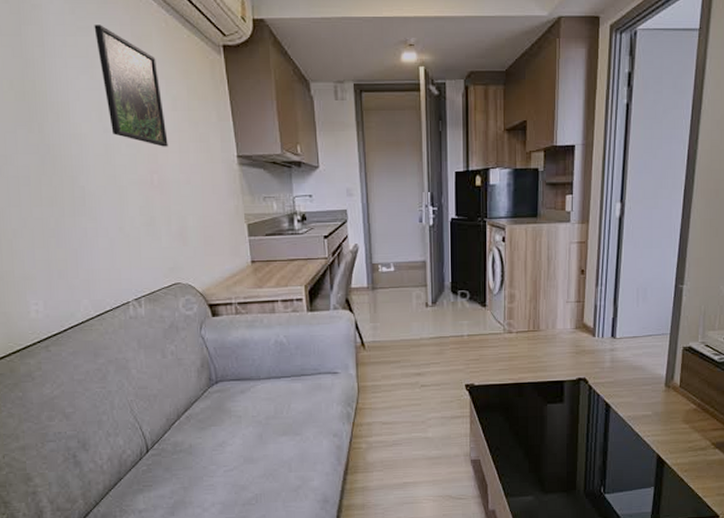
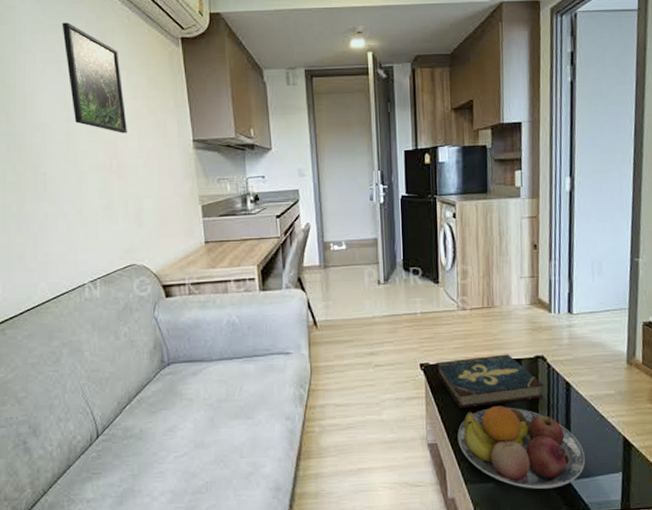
book: none [481,376,584,428] -> present [436,354,544,409]
fruit bowl: none [500,425,621,502] -> present [457,406,586,489]

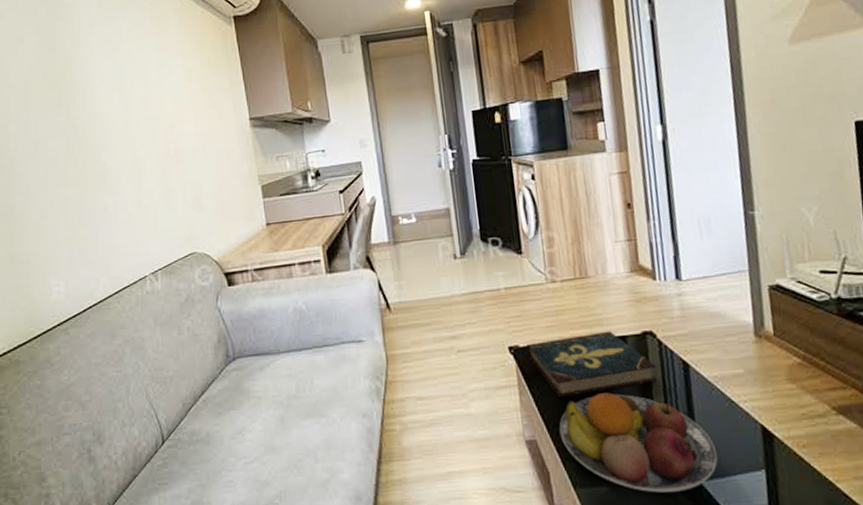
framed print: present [62,22,127,133] -> none [118,13,184,118]

